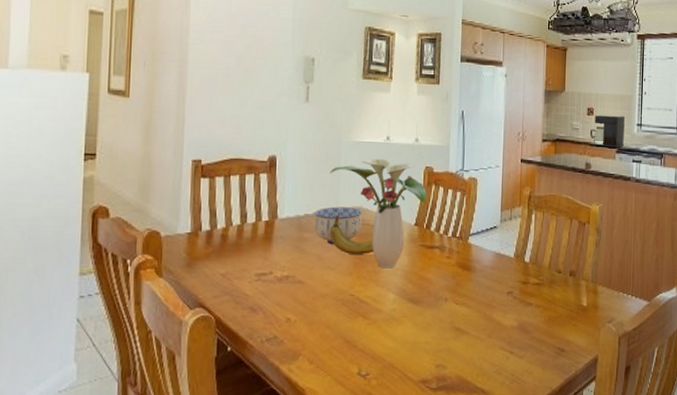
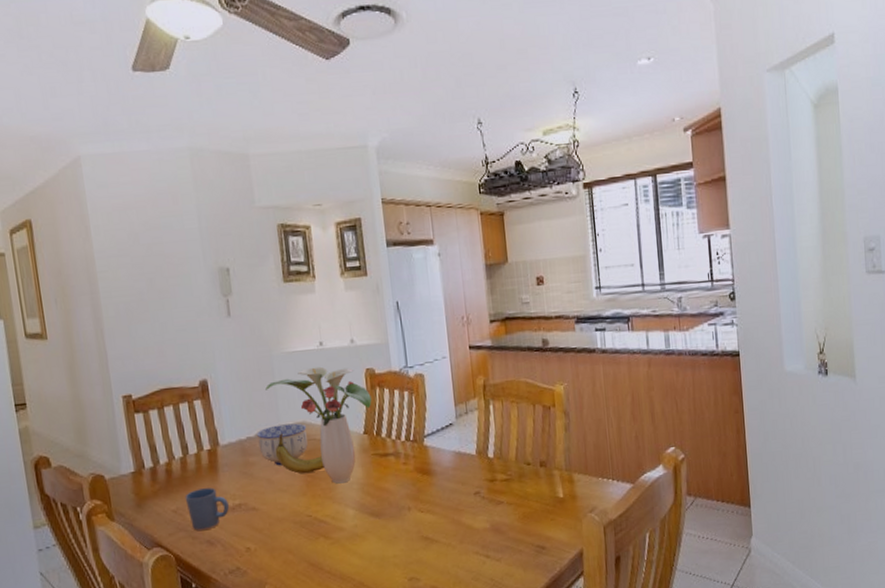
mug: none [235,257,278,297] -> present [185,487,230,531]
coffee maker: present [589,115,625,149] -> none [542,280,583,321]

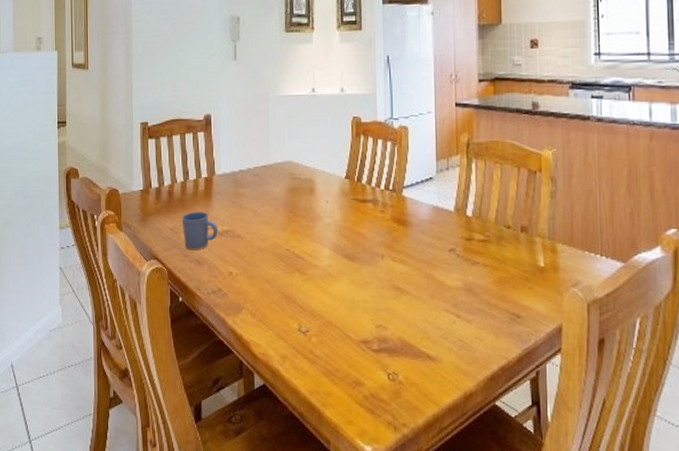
bowl: present [256,423,309,466] -> none [248,161,294,200]
flower arrangement: present [265,366,372,484] -> none [260,111,356,223]
fruit: present [275,433,324,474] -> none [263,169,306,210]

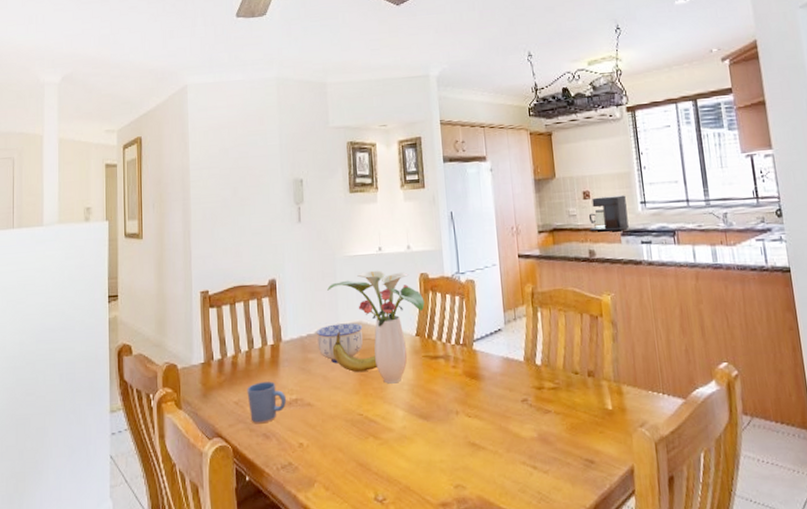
bowl: none [248,161,294,200] -> present [316,323,364,364]
flower arrangement: none [260,111,356,223] -> present [327,270,425,384]
fruit: none [263,169,306,210] -> present [332,332,377,373]
coffee maker: none [534,45,579,84] -> present [588,195,629,233]

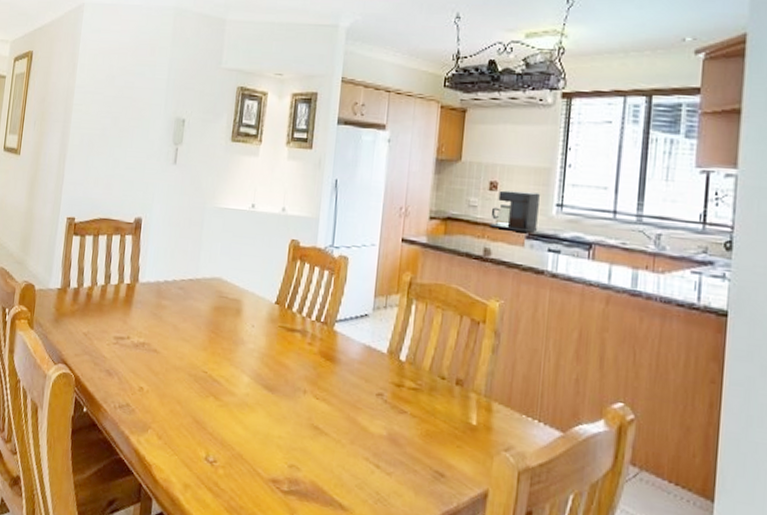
mug: present [247,381,287,424] -> none [96,318,135,360]
bowl: present [316,323,364,364] -> none [173,275,222,316]
flower arrangement: present [327,270,425,384] -> none [192,227,291,348]
fruit: present [332,332,377,373] -> none [186,284,230,330]

